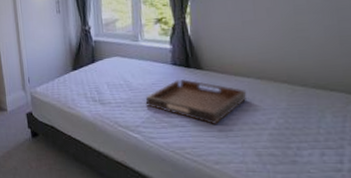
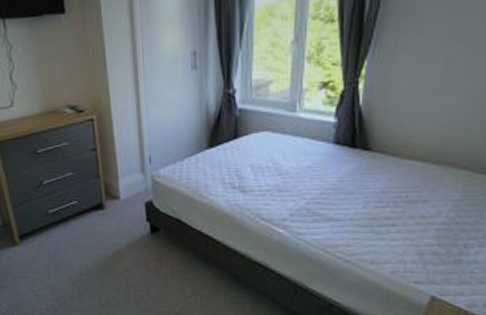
serving tray: present [145,79,247,124] -> none [296,162,419,218]

